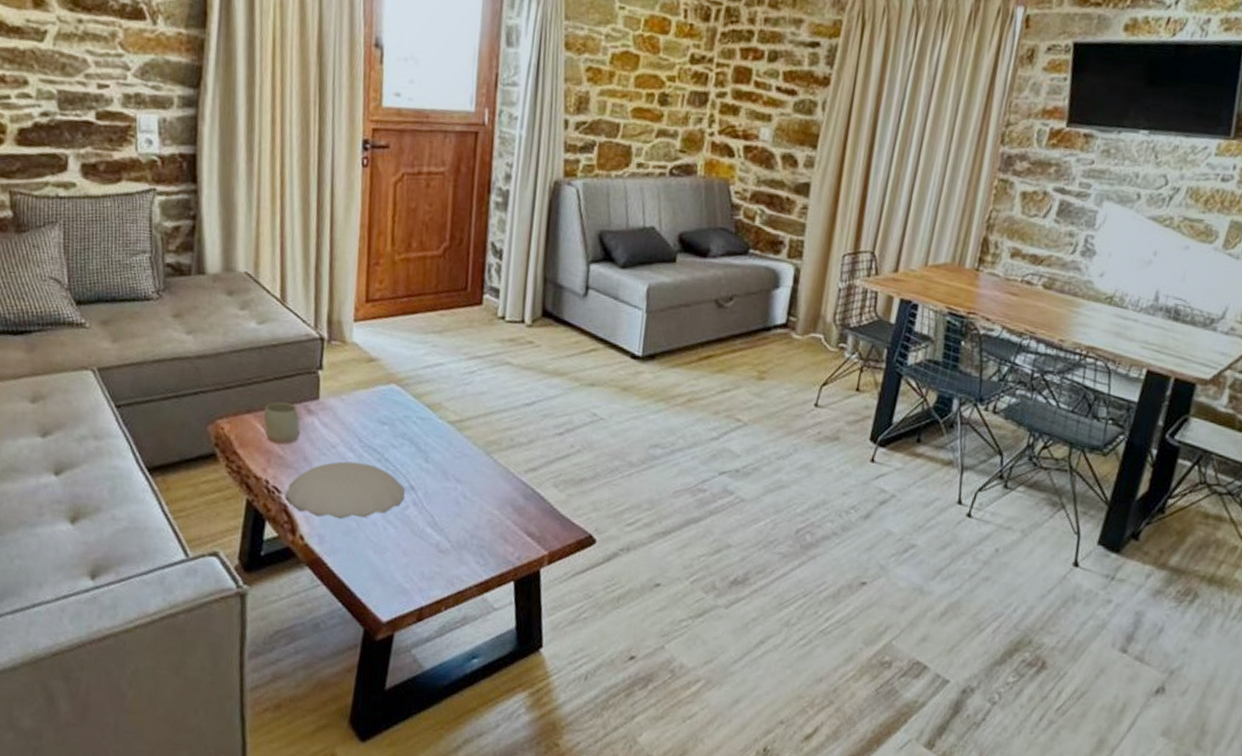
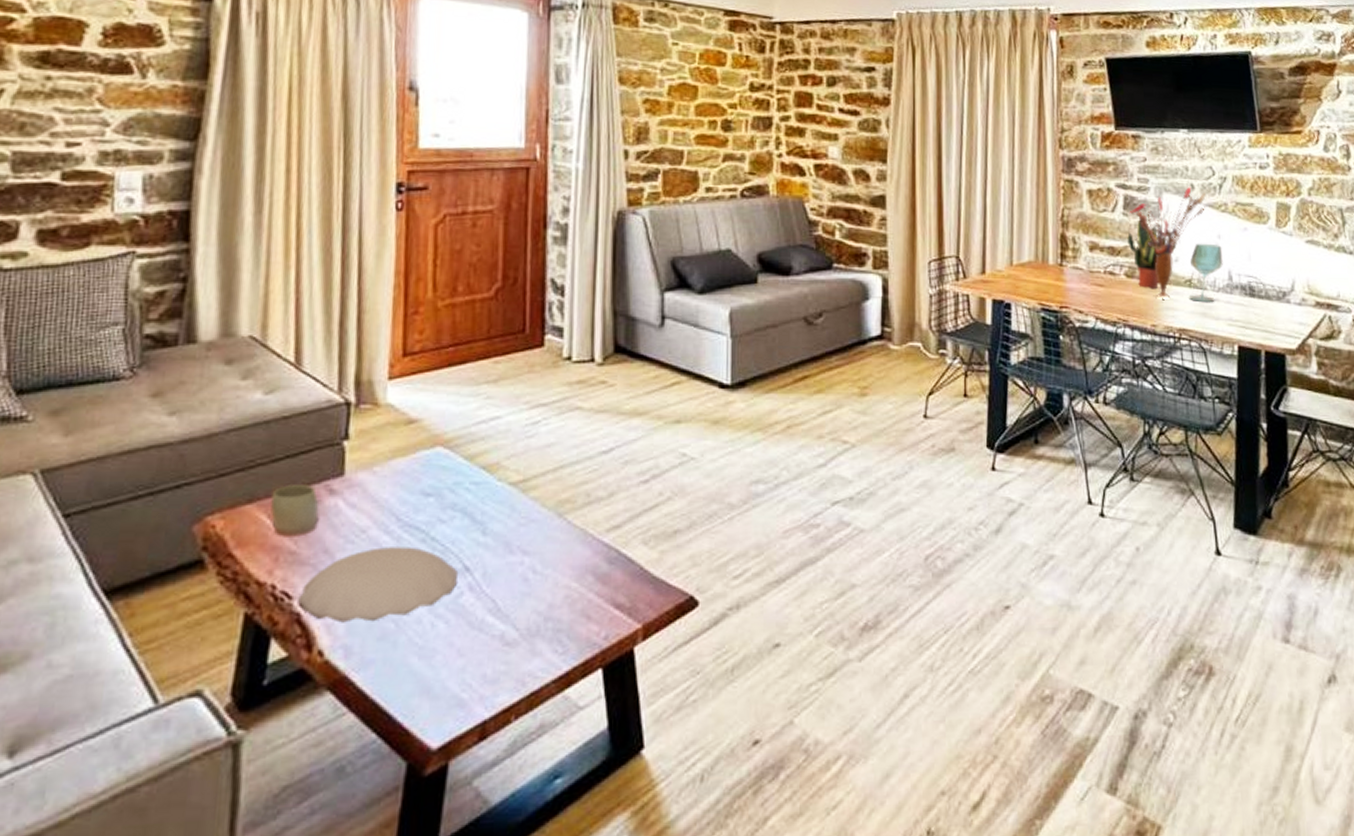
potted plant: none [1052,229,1107,304] -> present [1126,221,1177,290]
bouquet: none [1061,195,1152,314] -> present [1129,186,1206,298]
wine glass: none [1105,258,1156,322] -> present [1189,243,1223,303]

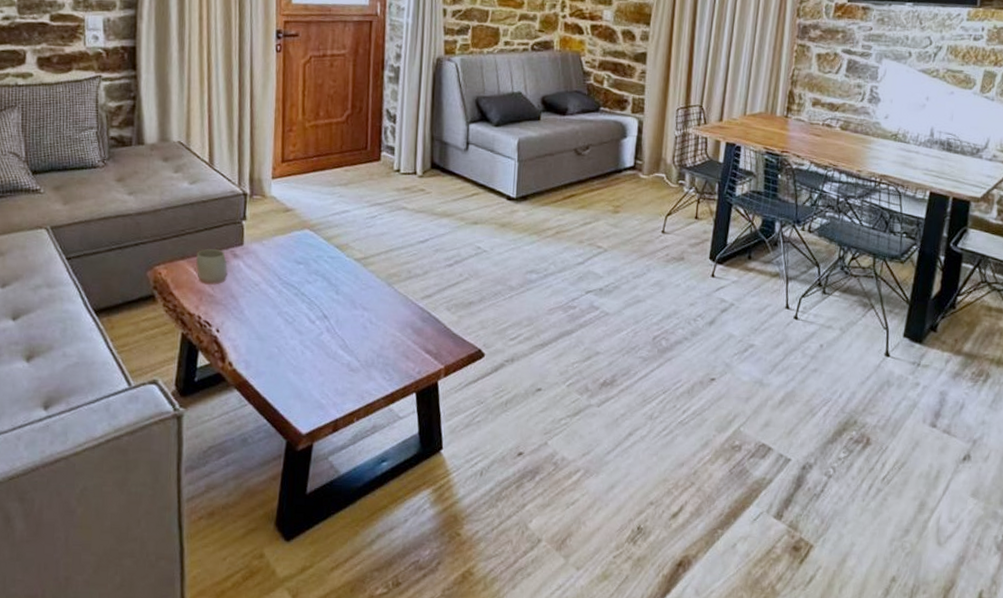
decorative bowl: present [298,546,459,623] -> none [215,297,320,347]
potted plant: present [1126,221,1177,290] -> none [845,82,889,141]
bouquet: present [1129,186,1206,298] -> none [850,53,921,149]
wine glass: present [1189,243,1223,303] -> none [893,103,929,154]

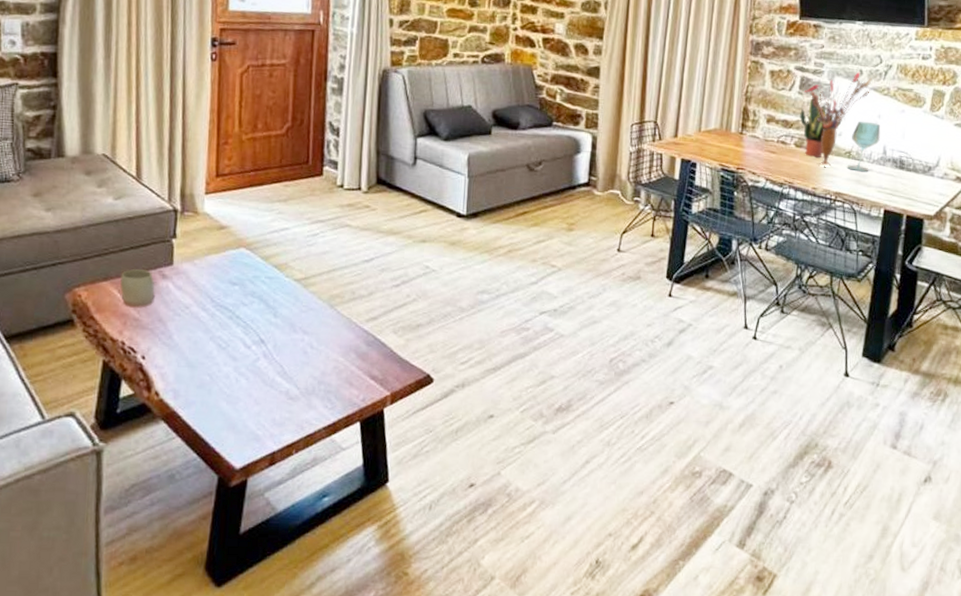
potted plant: none [845,82,889,141] -> present [799,99,842,158]
bouquet: none [850,53,921,149] -> present [804,71,872,166]
wine glass: none [893,103,929,154] -> present [847,121,881,172]

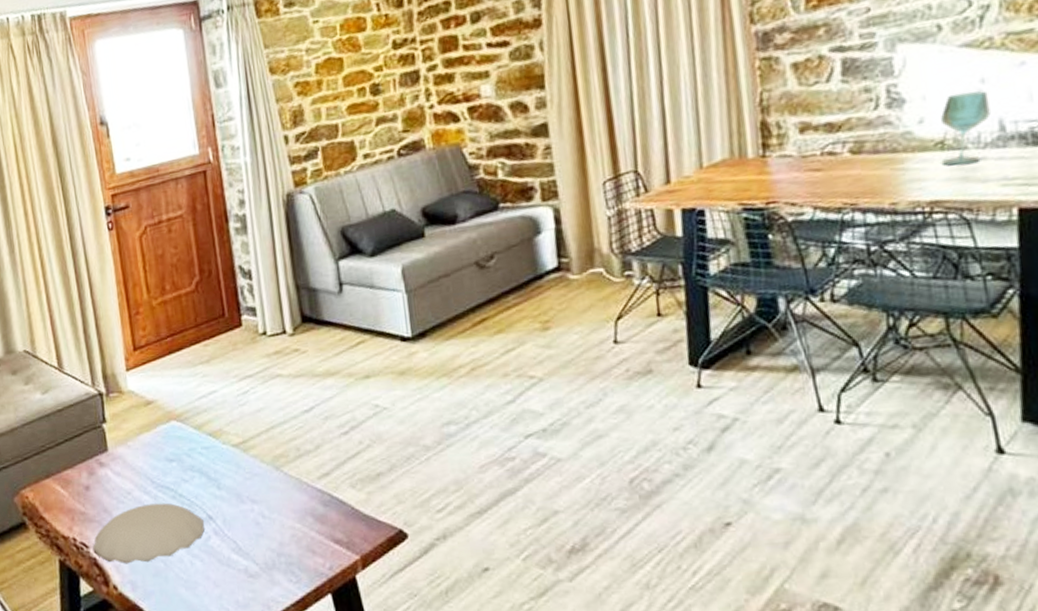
mug: present [120,269,155,308] -> none [61,460,97,502]
decorative bowl: none [141,320,256,374] -> present [93,503,205,564]
potted plant: present [799,99,842,158] -> none [848,84,921,163]
bouquet: present [804,71,872,166] -> none [850,28,960,171]

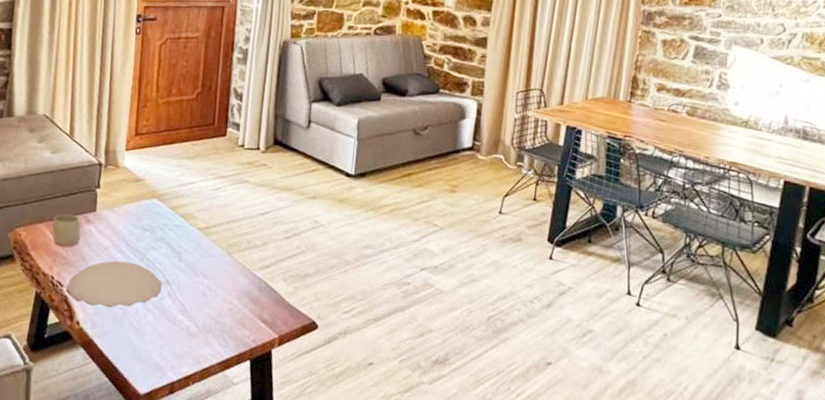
mug: none [61,460,97,502] -> present [52,214,81,248]
wine glass: present [940,91,991,166] -> none [743,90,782,141]

